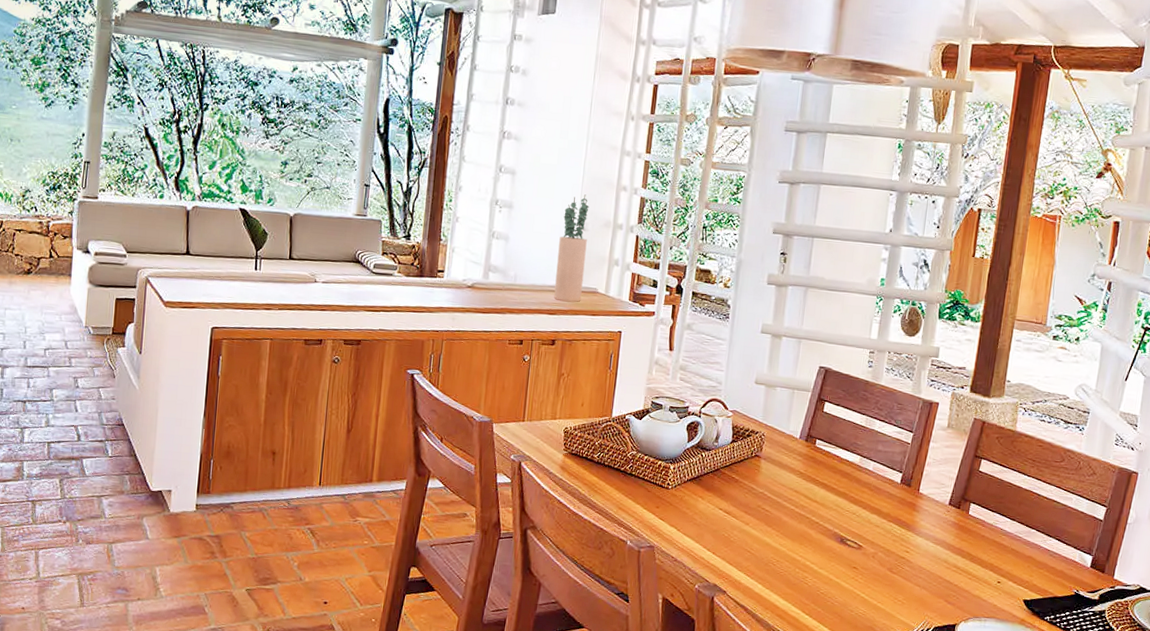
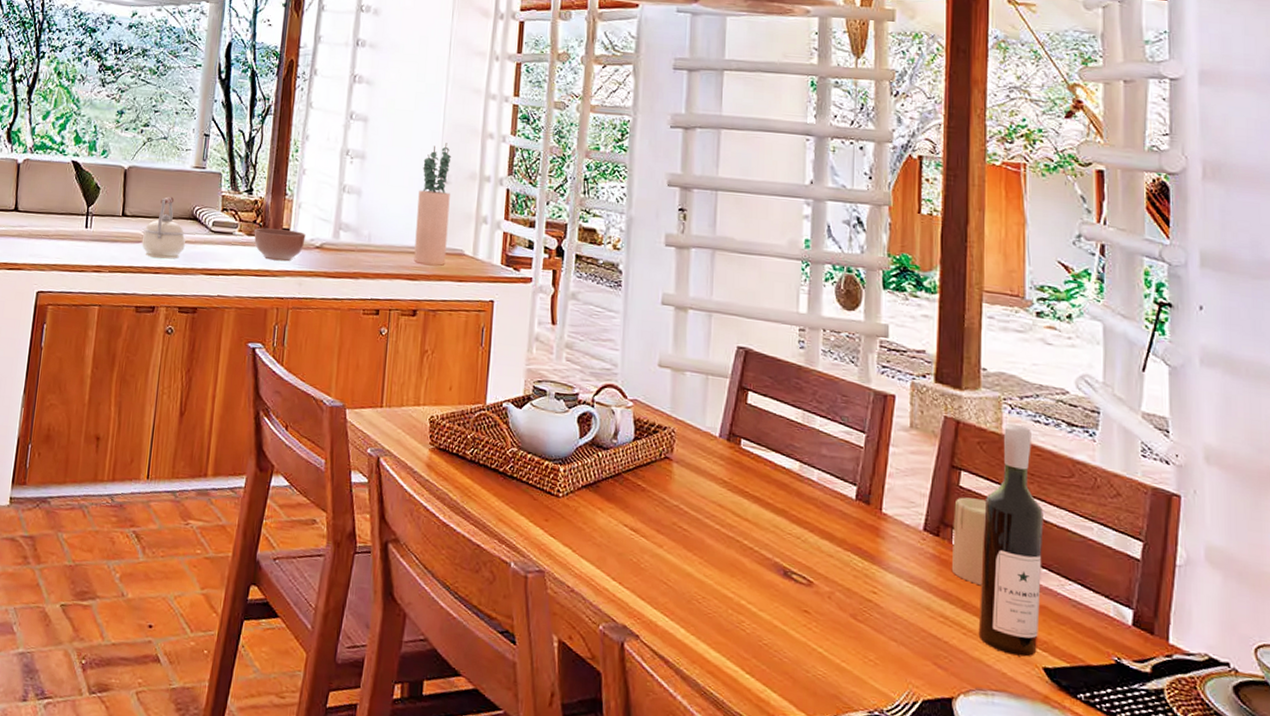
kettle: none [308,241,350,298] -> present [141,196,186,260]
bowl: none [411,269,459,299] -> present [254,228,306,262]
candle: none [966,479,998,544] -> present [951,497,987,586]
bottle: none [980,423,1039,593] -> present [978,424,1044,657]

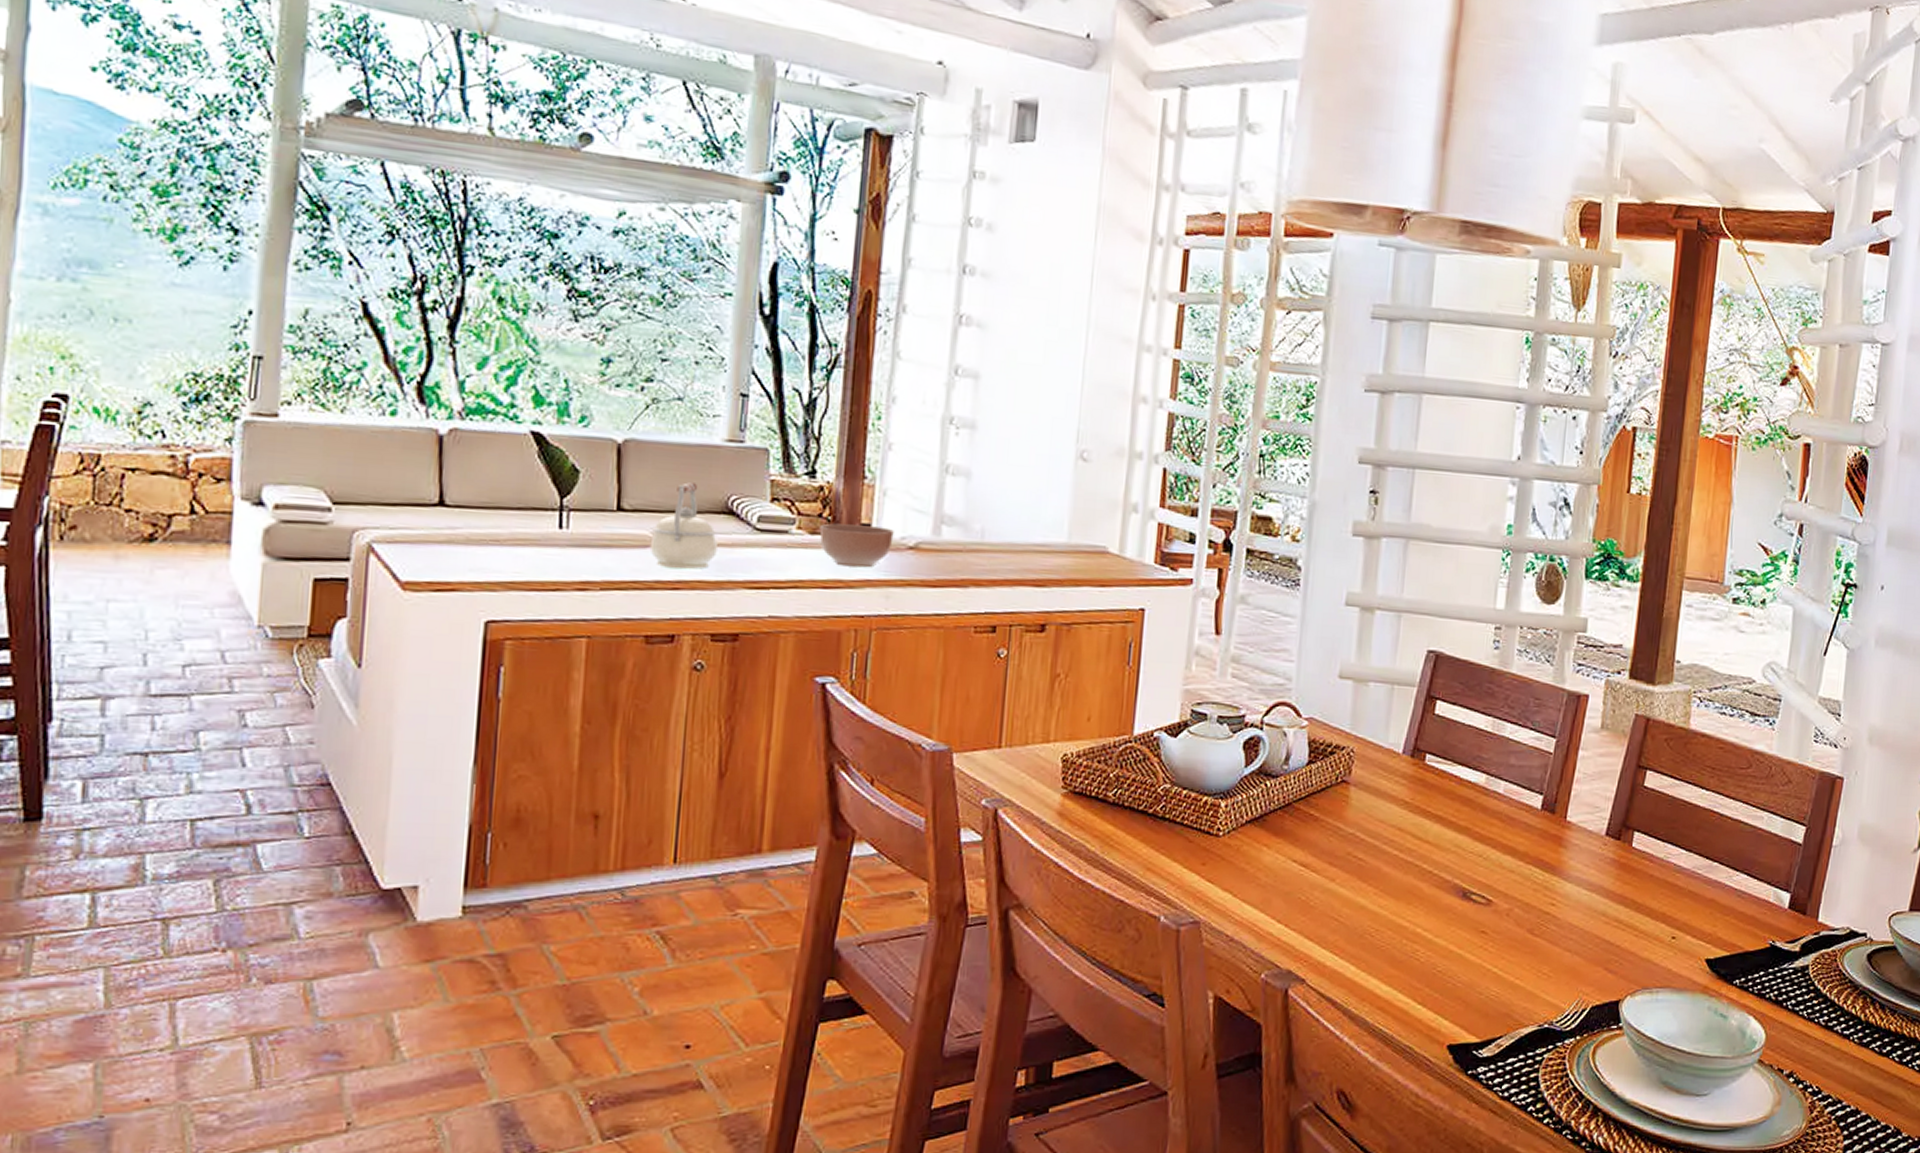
vase: present [414,143,452,267] -> none [1042,408,1093,569]
candle: present [951,497,987,586] -> none [1629,797,1669,886]
bottle: present [978,424,1044,657] -> none [1649,718,1720,951]

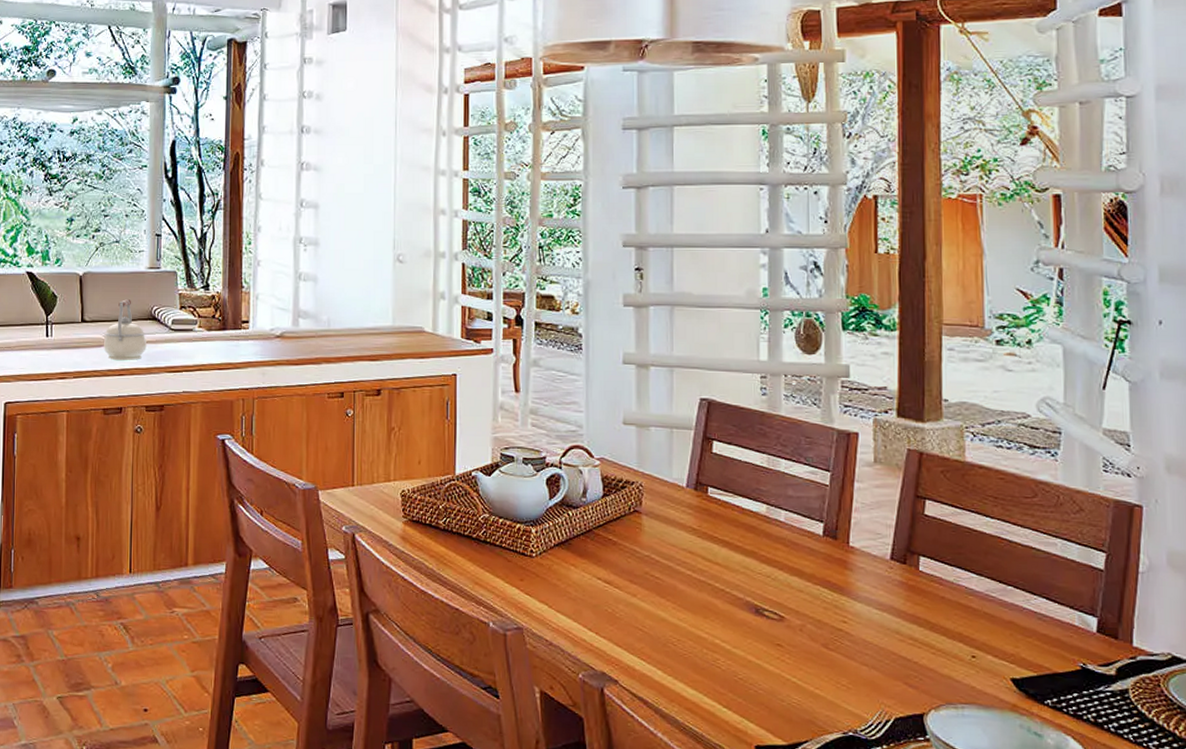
bowl: present [819,523,894,568] -> none [214,322,265,353]

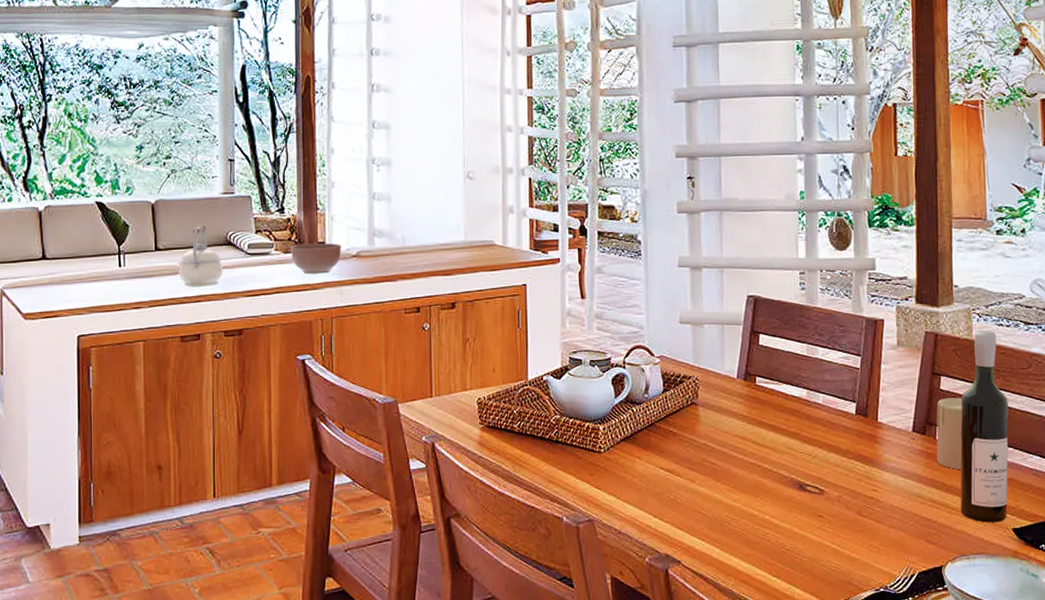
bowl: none [214,322,265,353] -> present [290,243,342,274]
candle: none [918,525,952,607] -> present [936,398,963,471]
bottle: none [946,451,1008,670] -> present [960,330,1009,523]

